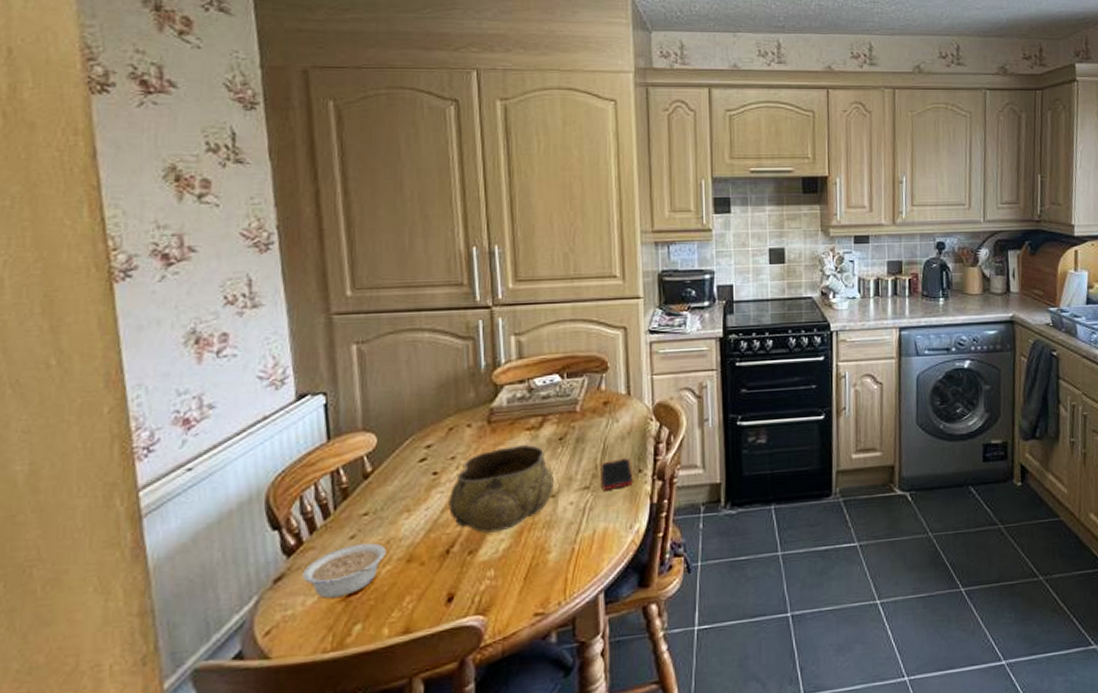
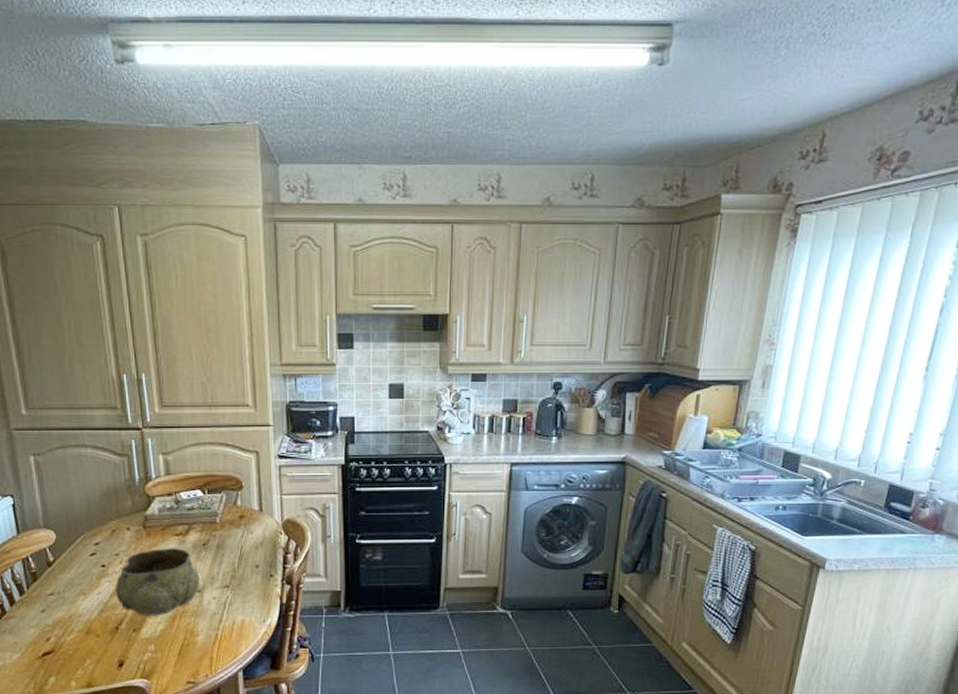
legume: present [302,543,386,599] -> none [8,617,69,656]
cell phone: present [600,458,633,490] -> none [238,564,265,590]

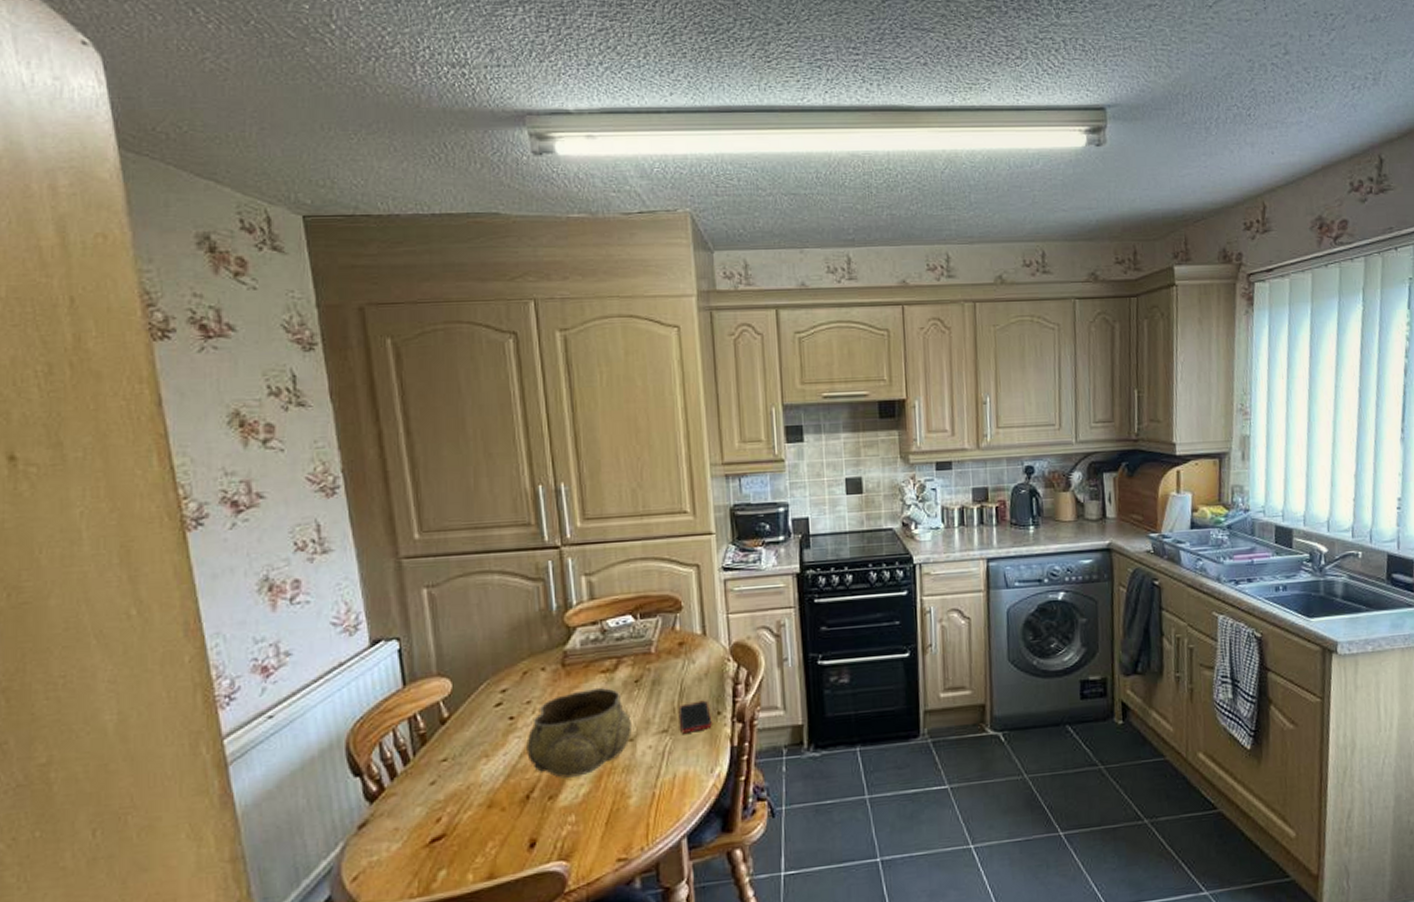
cell phone: none [238,564,265,590] -> present [678,700,712,734]

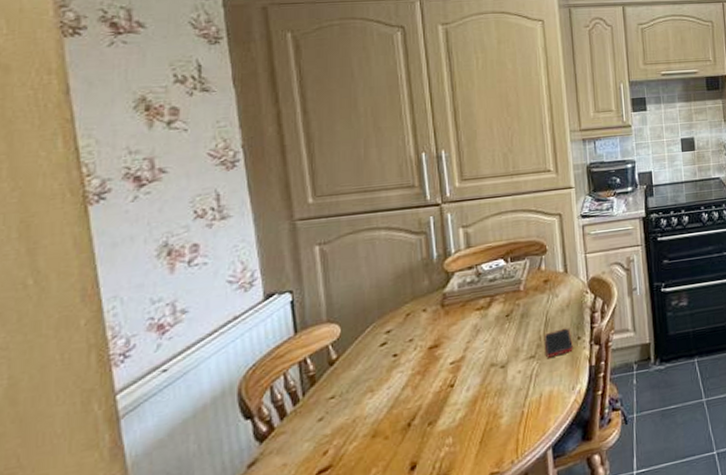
decorative bowl: present [526,688,632,778] -> none [408,323,503,406]

